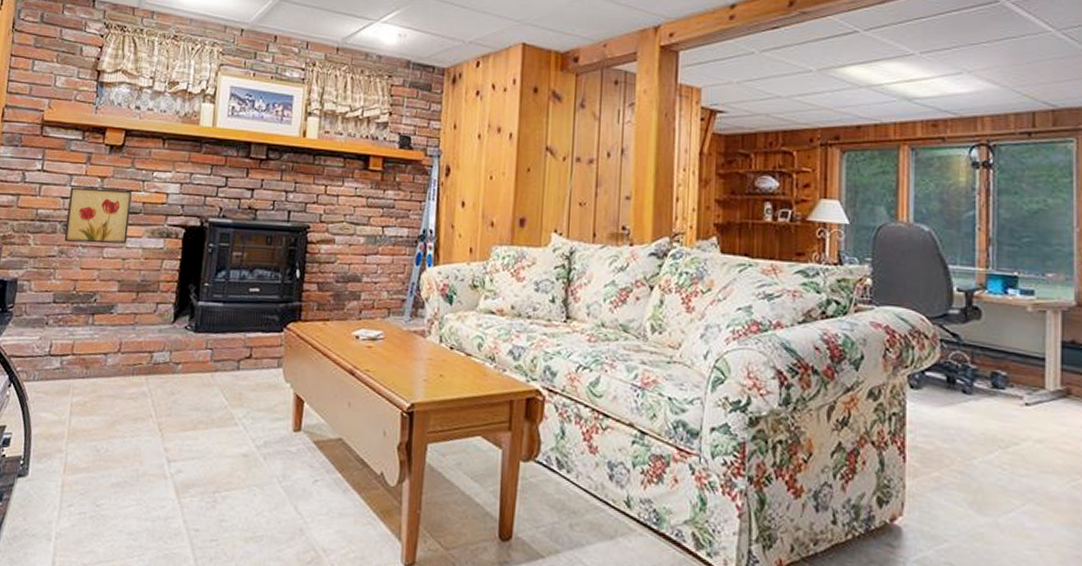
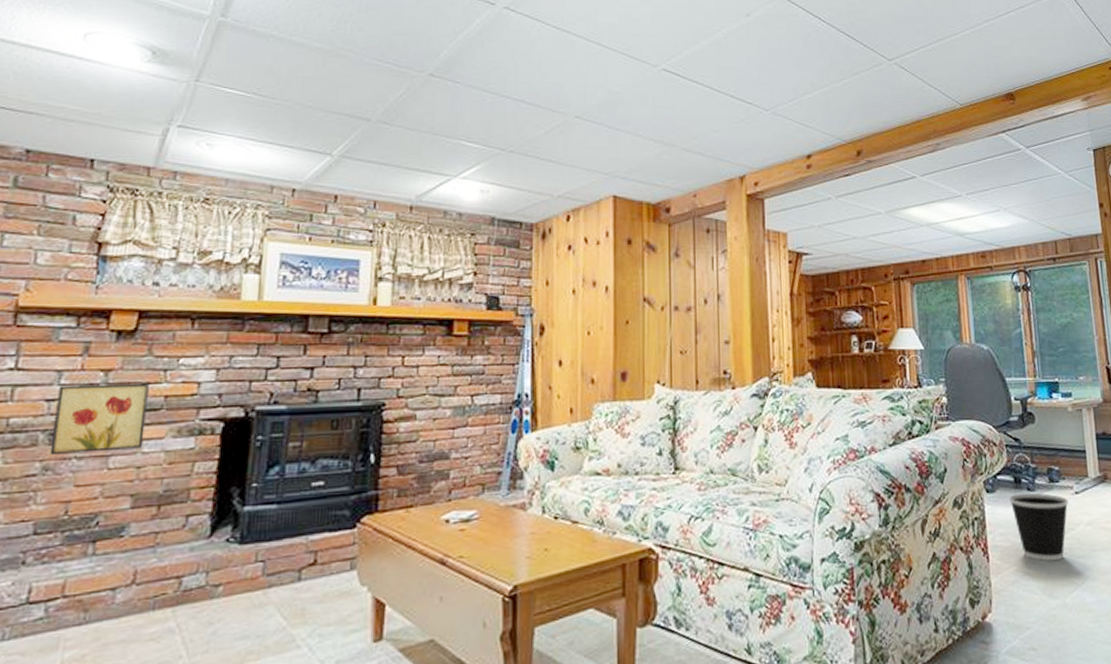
wastebasket: none [938,394,1015,476] -> present [1009,493,1069,562]

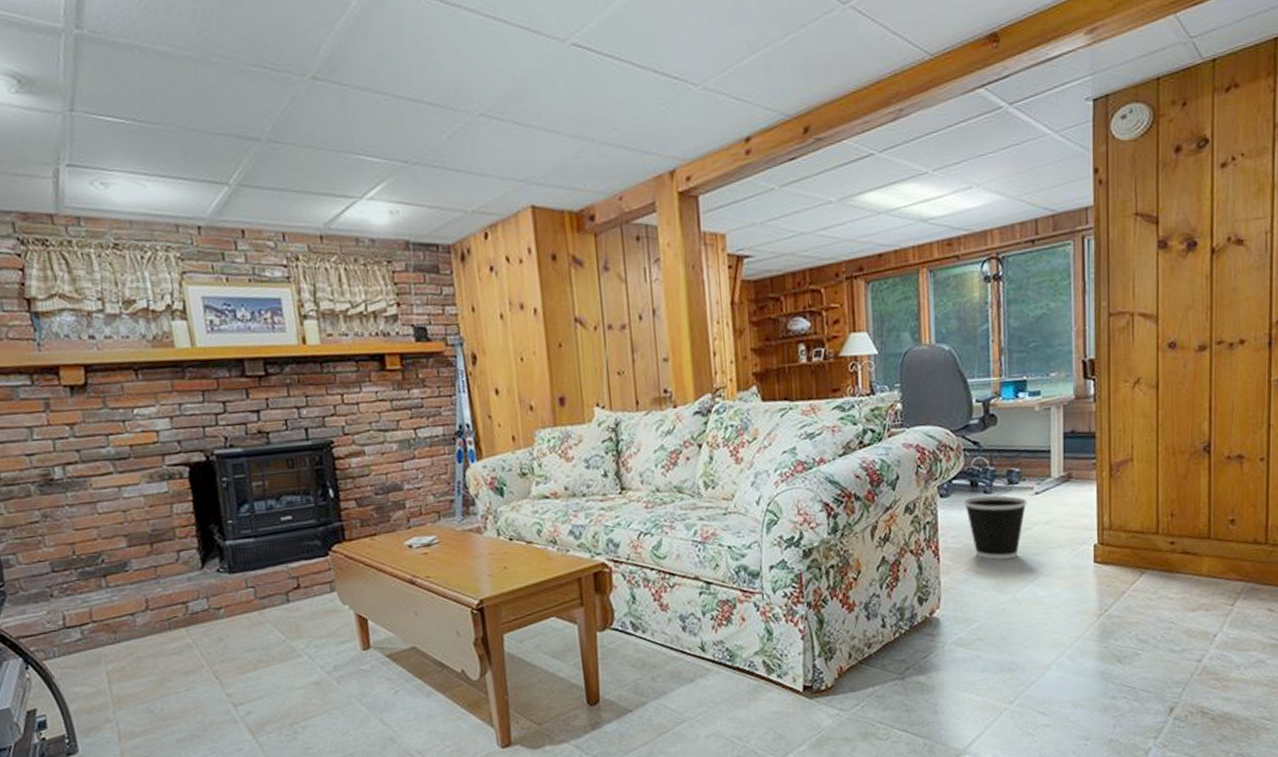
wall art: present [49,383,149,456] -> none [33,434,123,505]

